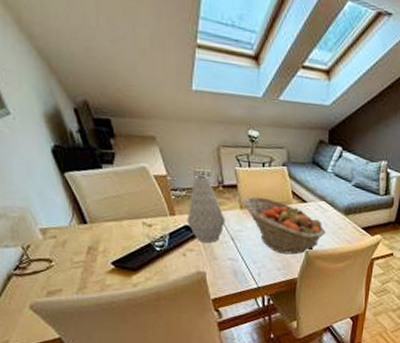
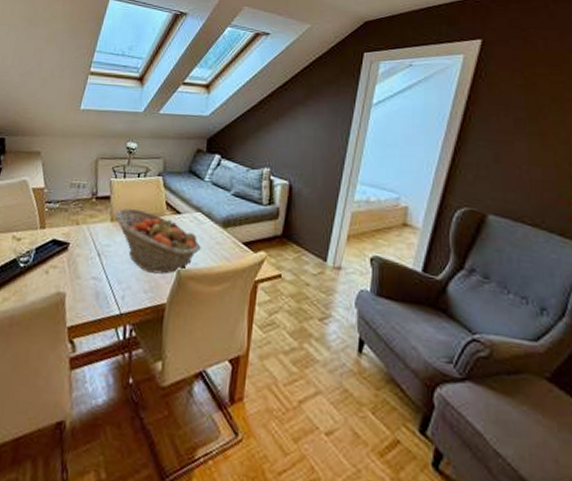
vase: present [187,175,226,244] -> none [55,187,95,260]

